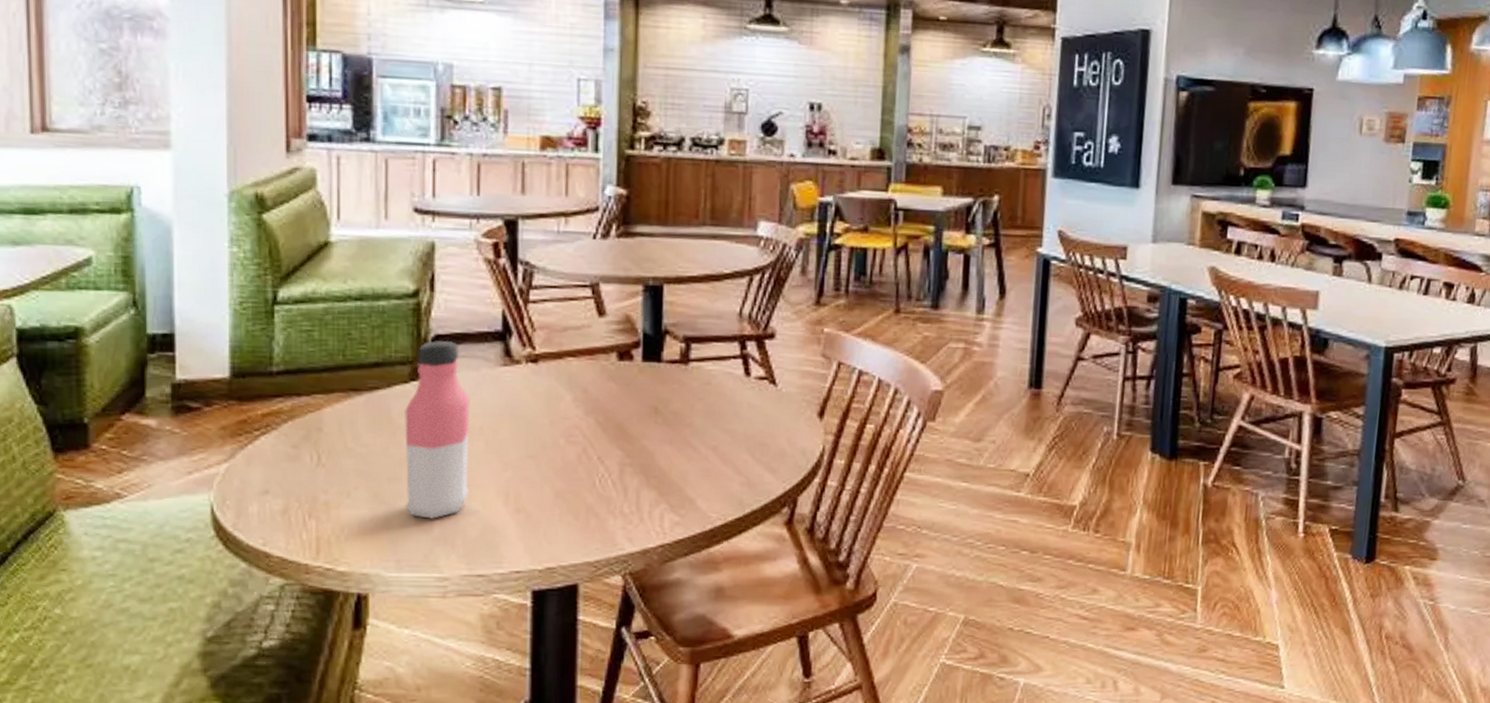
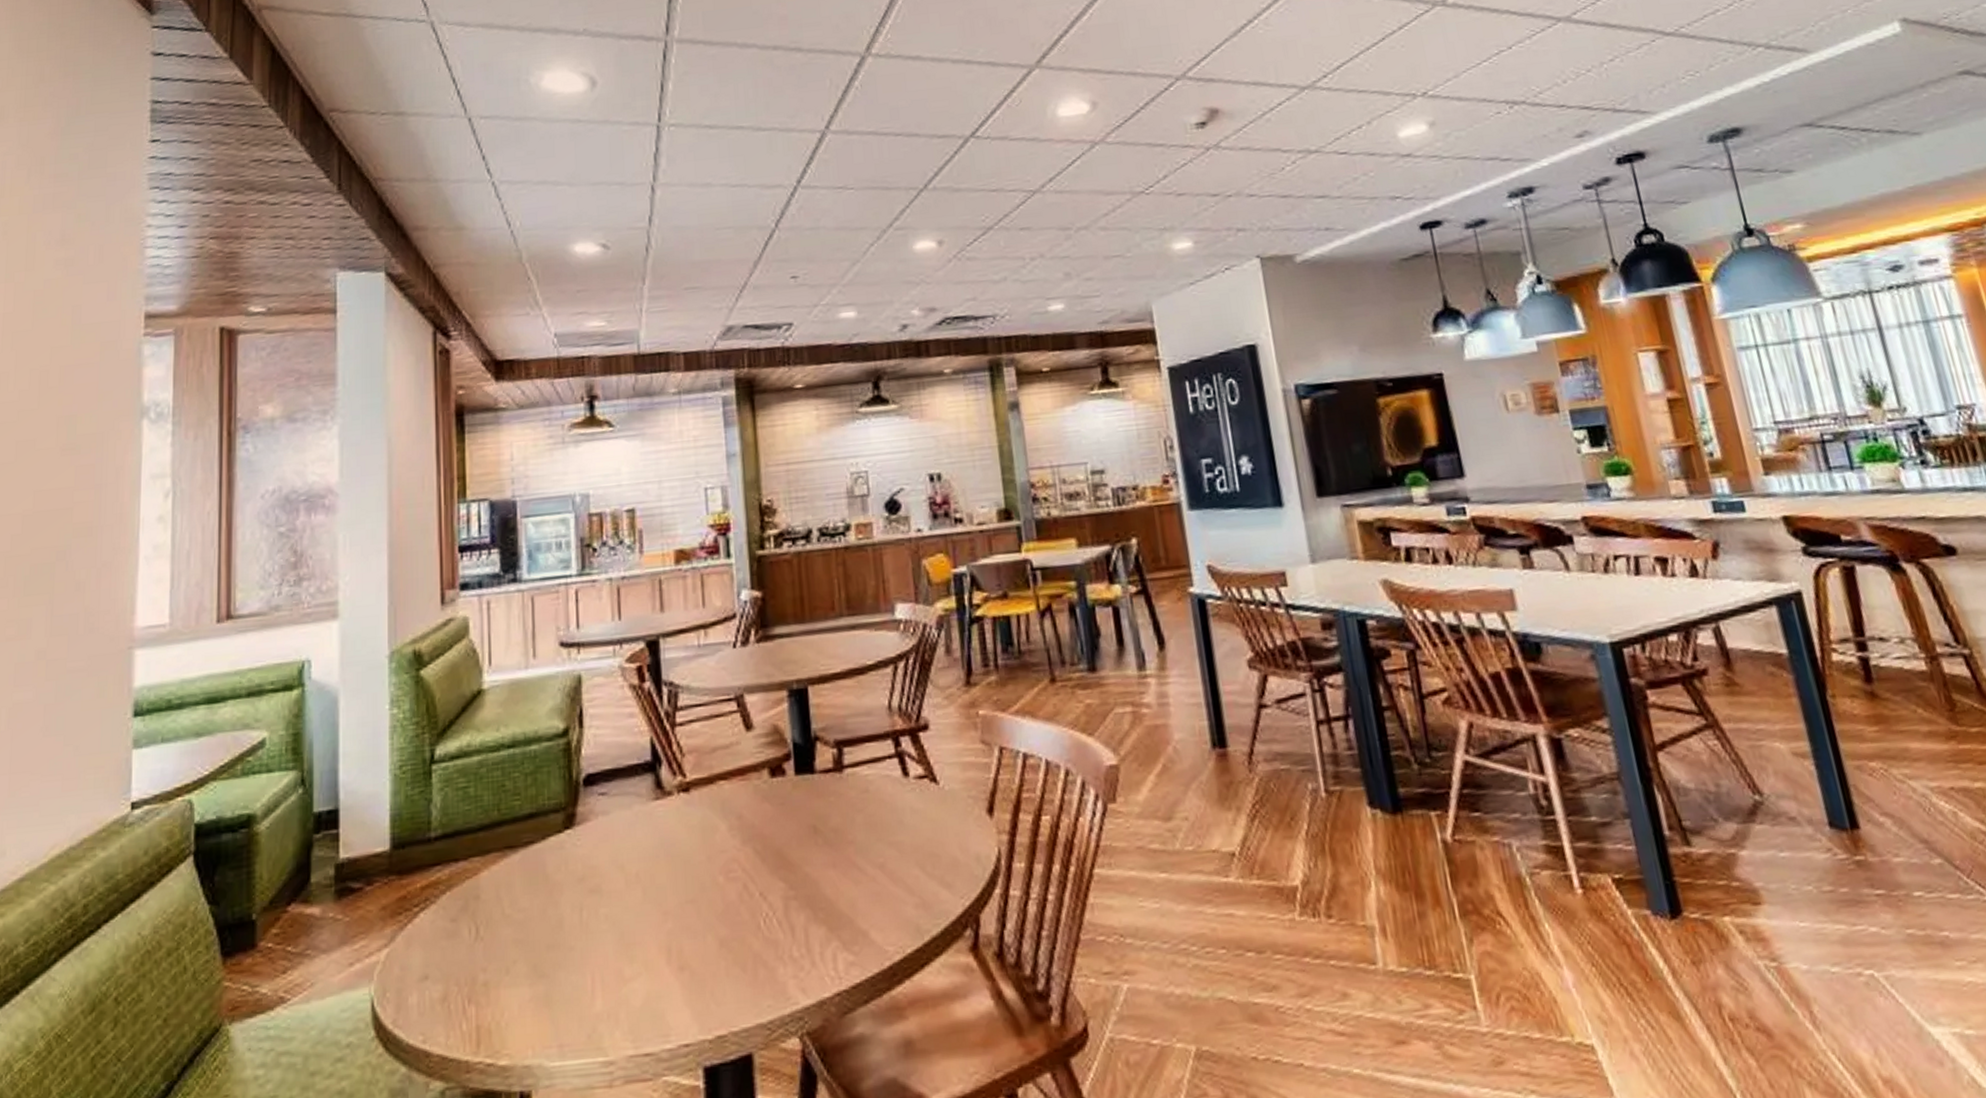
water bottle: present [405,340,470,519] -> none [560,778,629,990]

